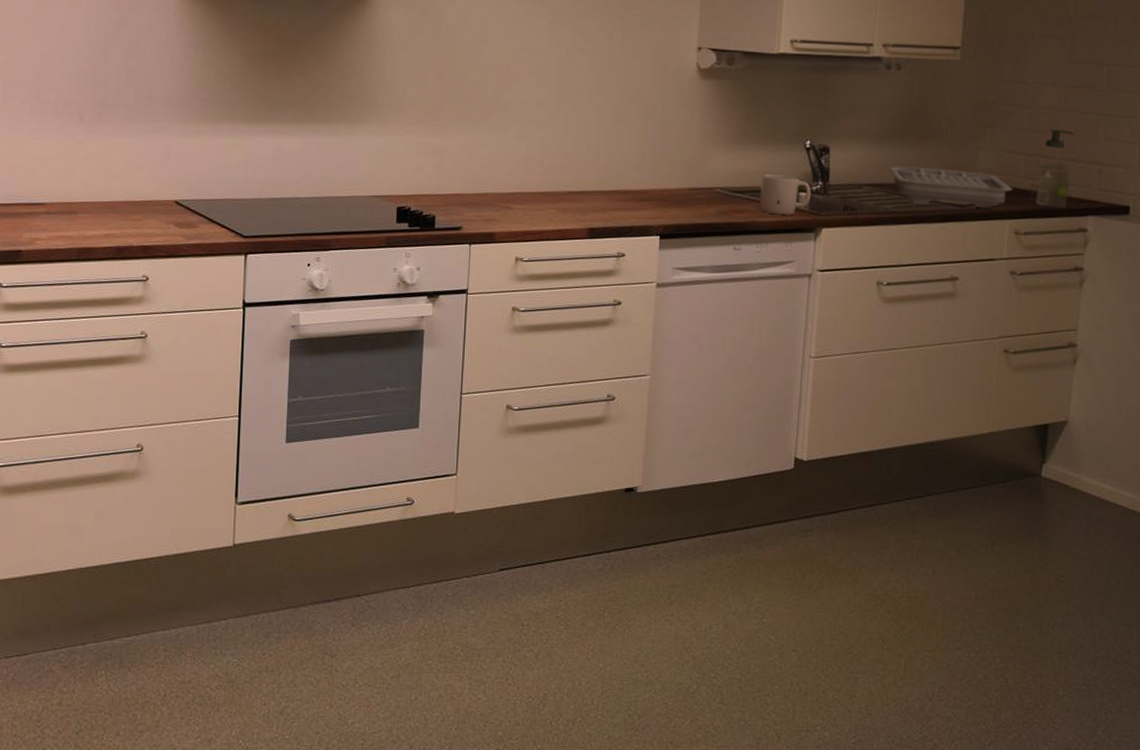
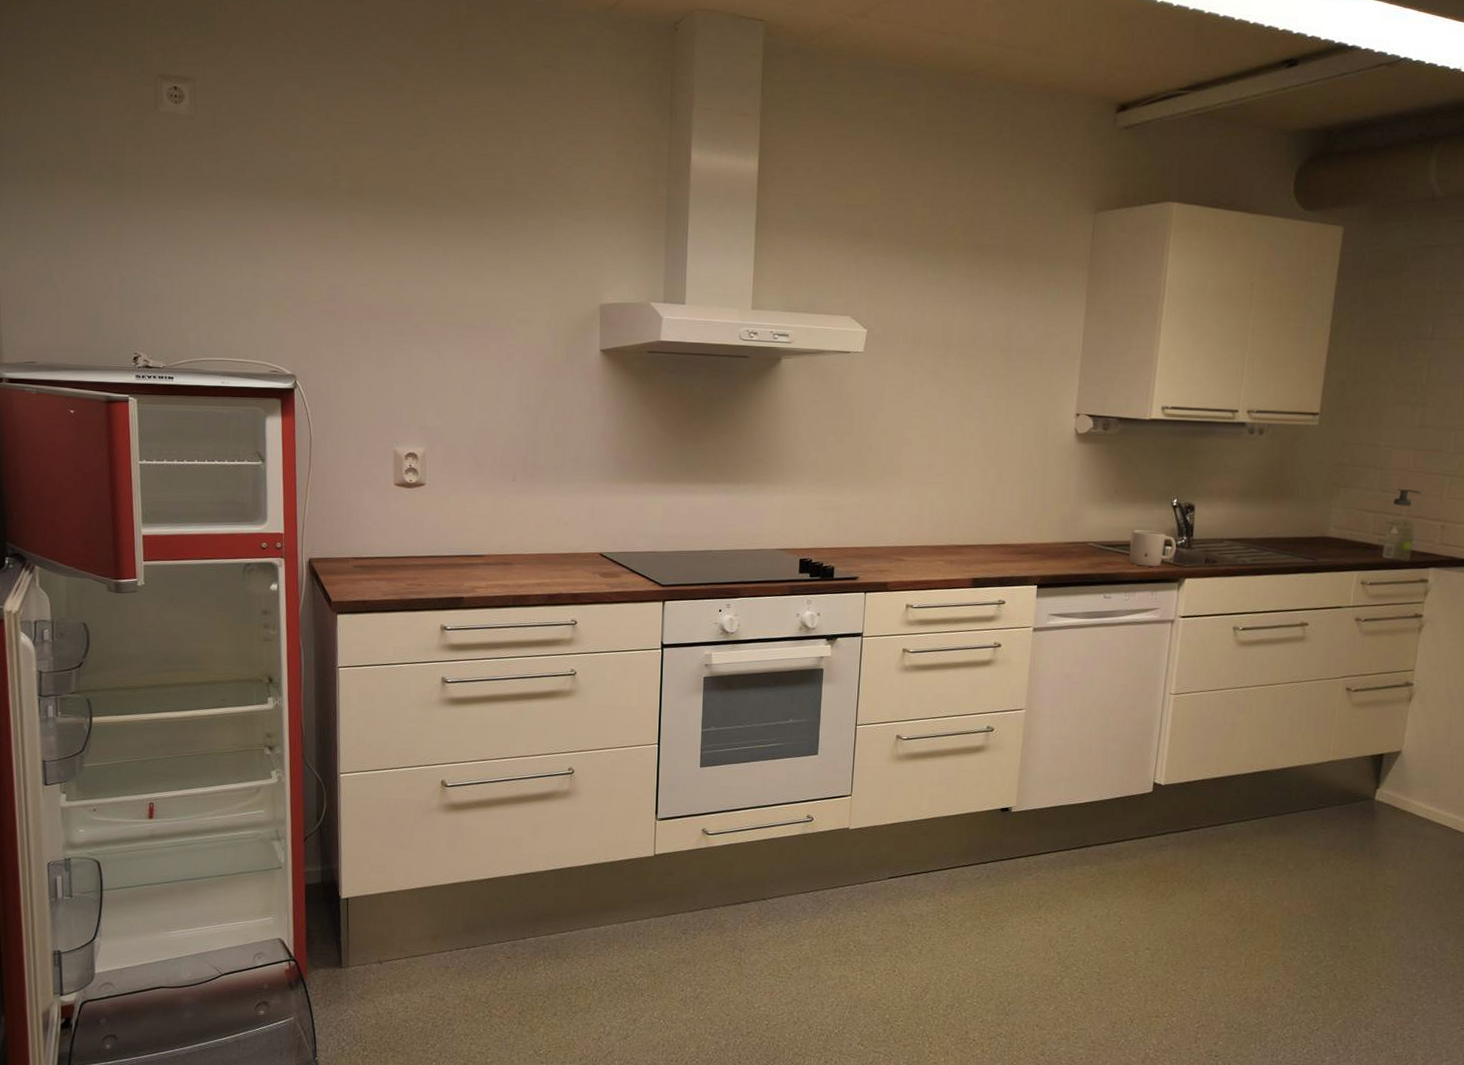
dish rack: present [889,165,1012,210] -> none [1248,521,1361,563]

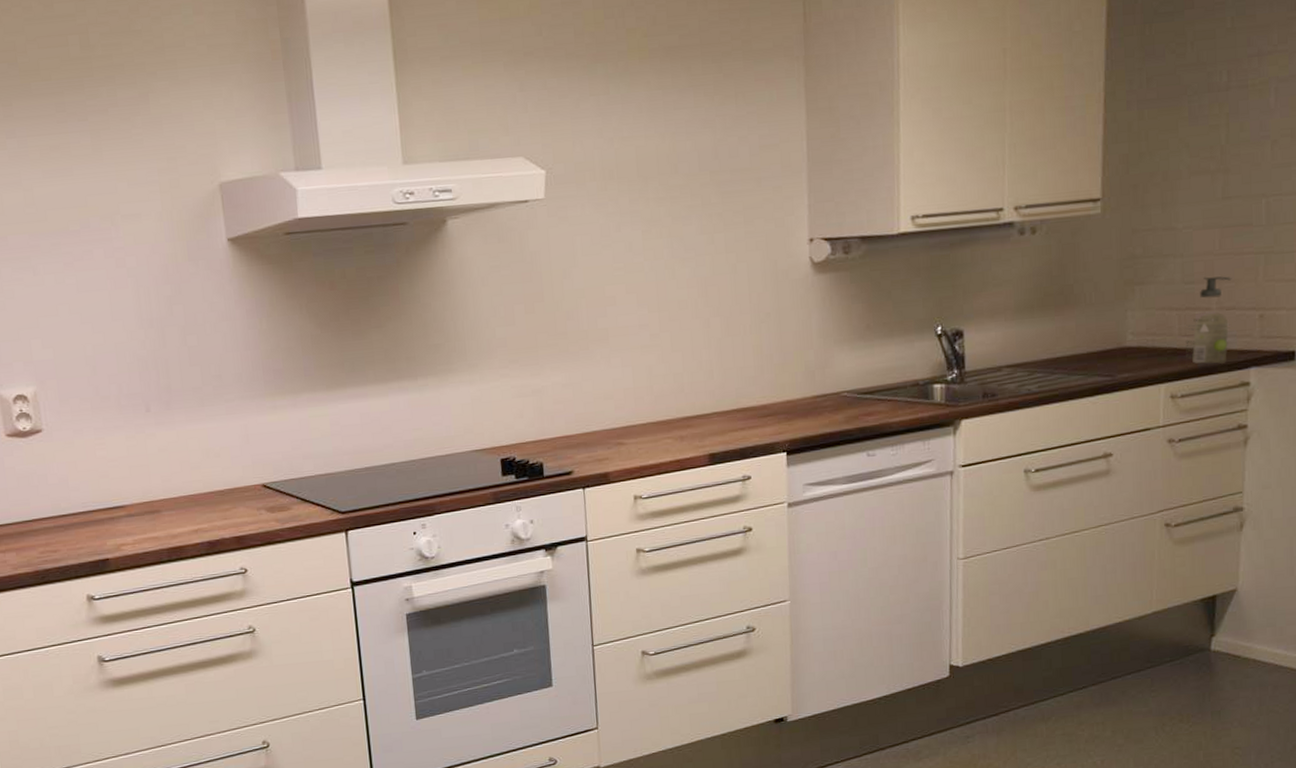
mug: present [1129,529,1176,567] -> none [890,367,946,413]

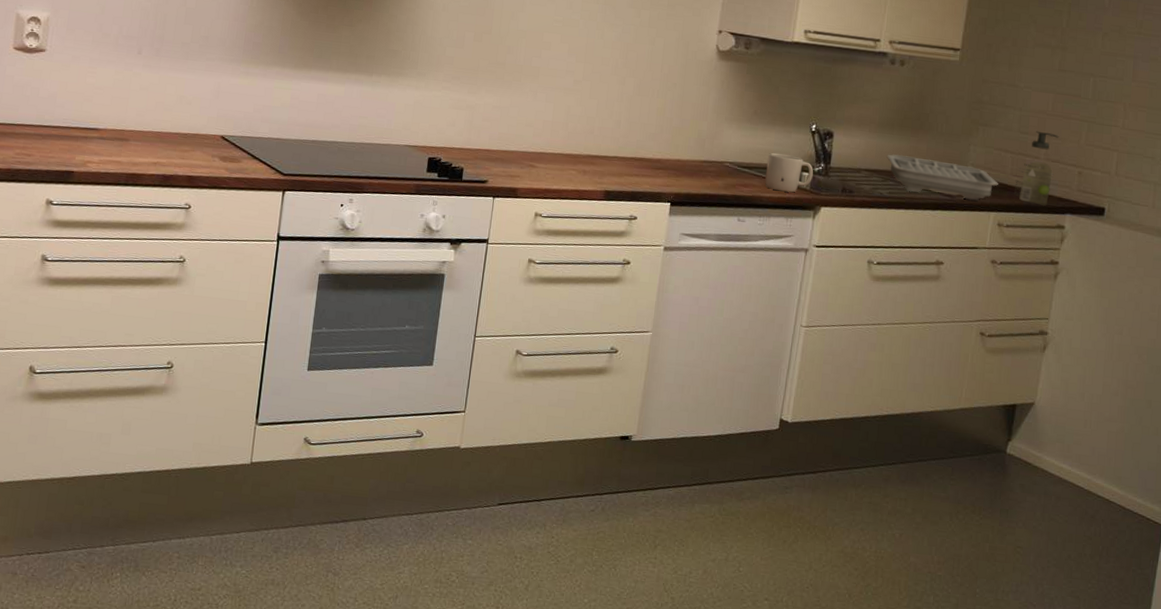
mug: none [890,367,946,413] -> present [765,152,813,193]
dish rack: none [1030,336,1166,381] -> present [887,154,998,202]

